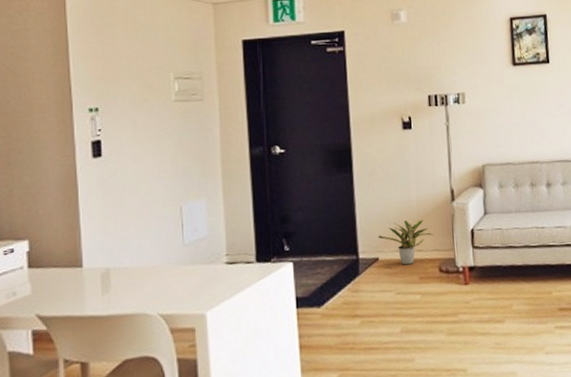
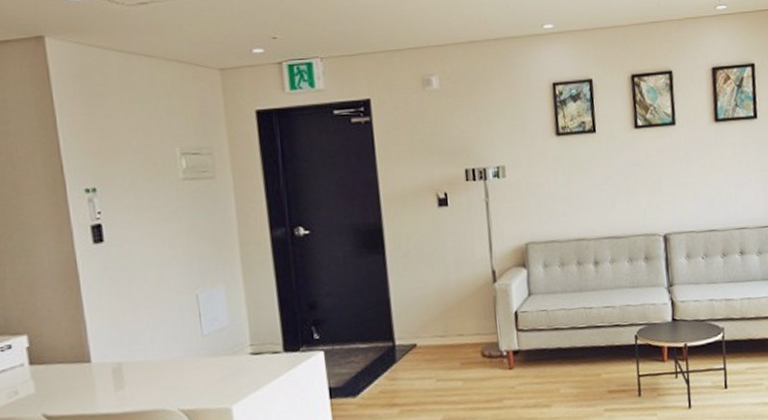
potted plant: present [378,219,434,265] -> none [415,302,476,351]

